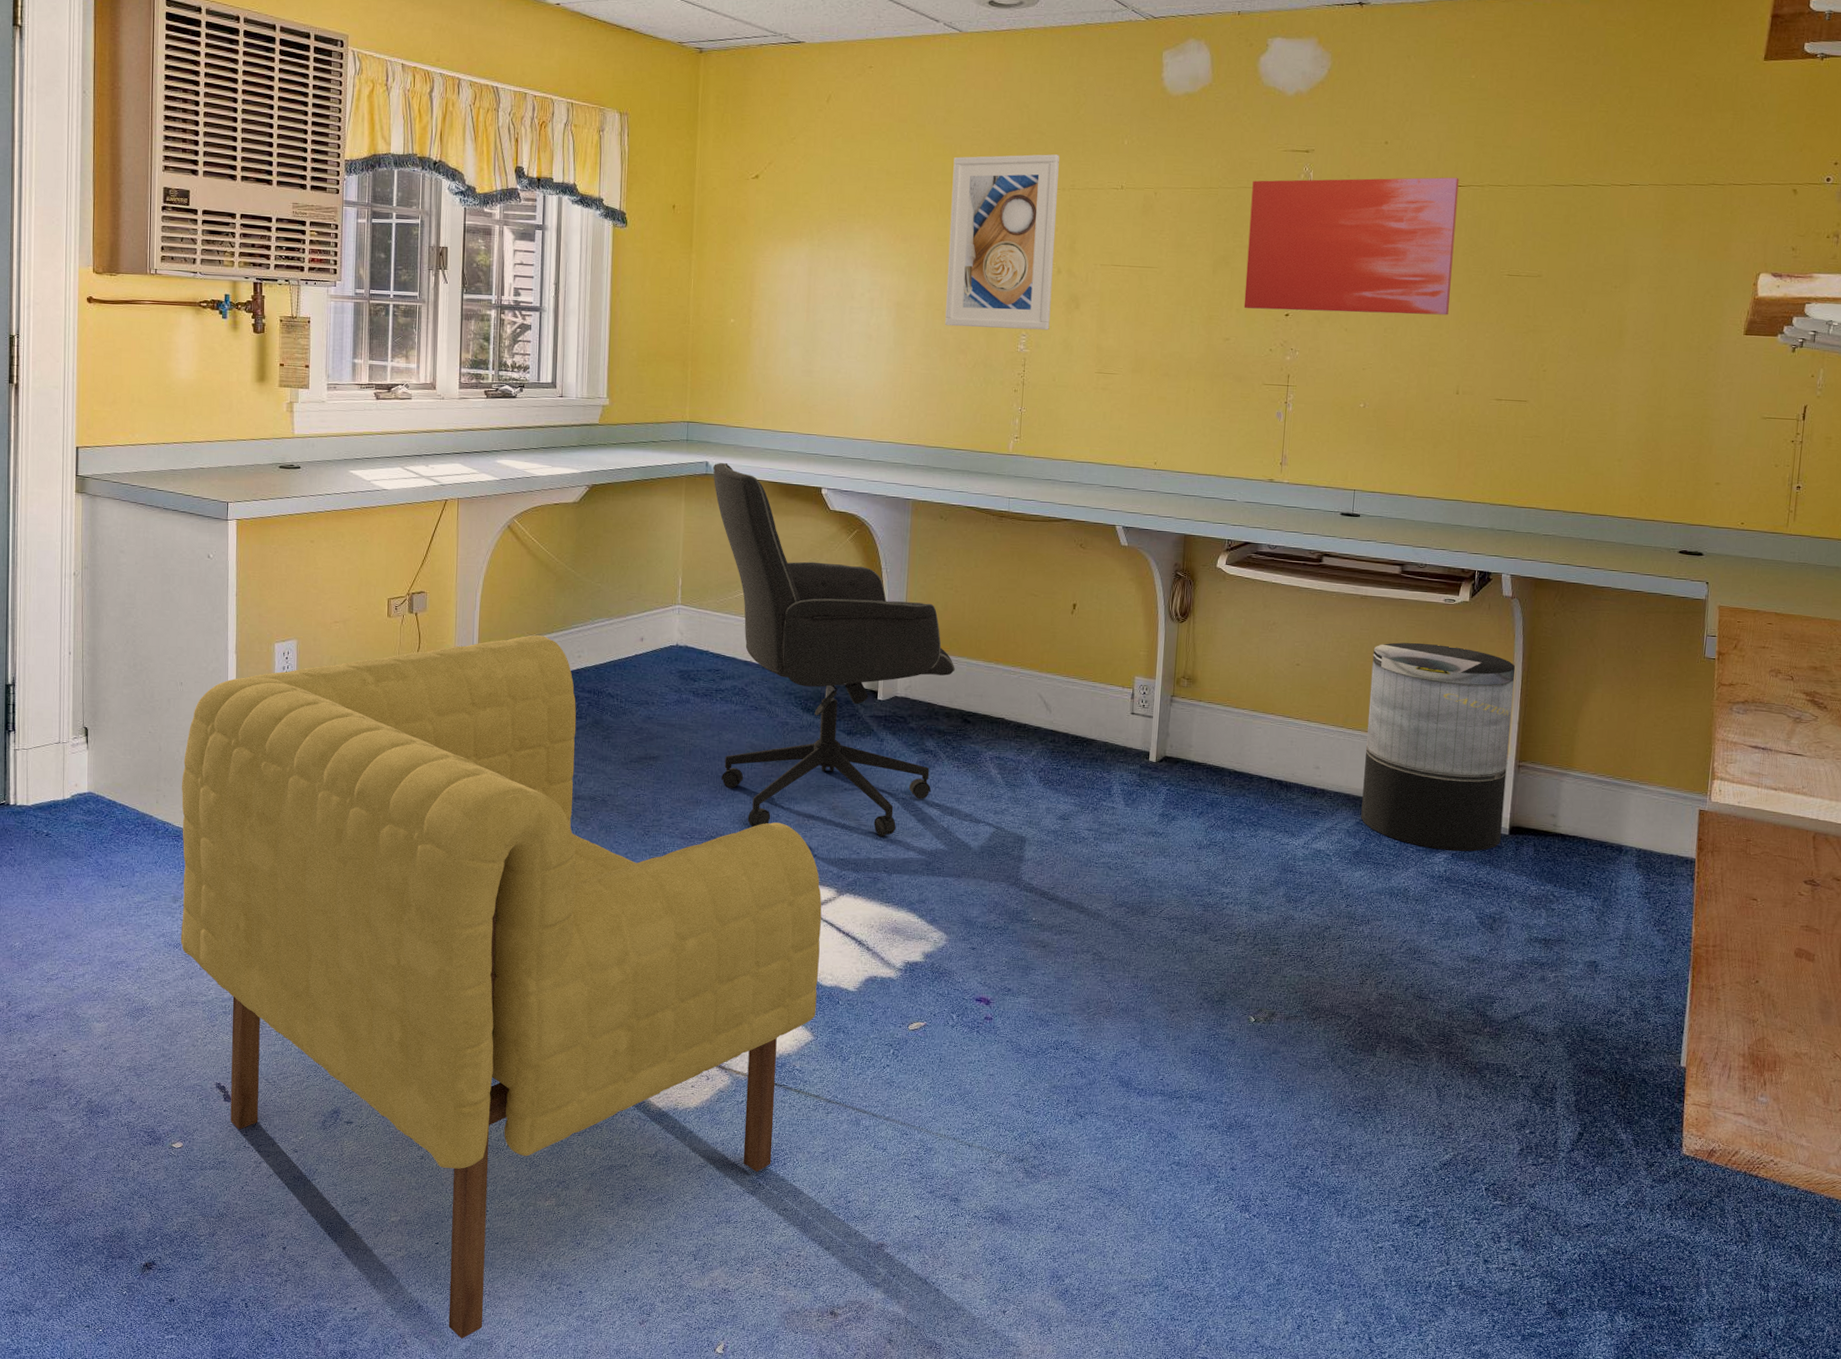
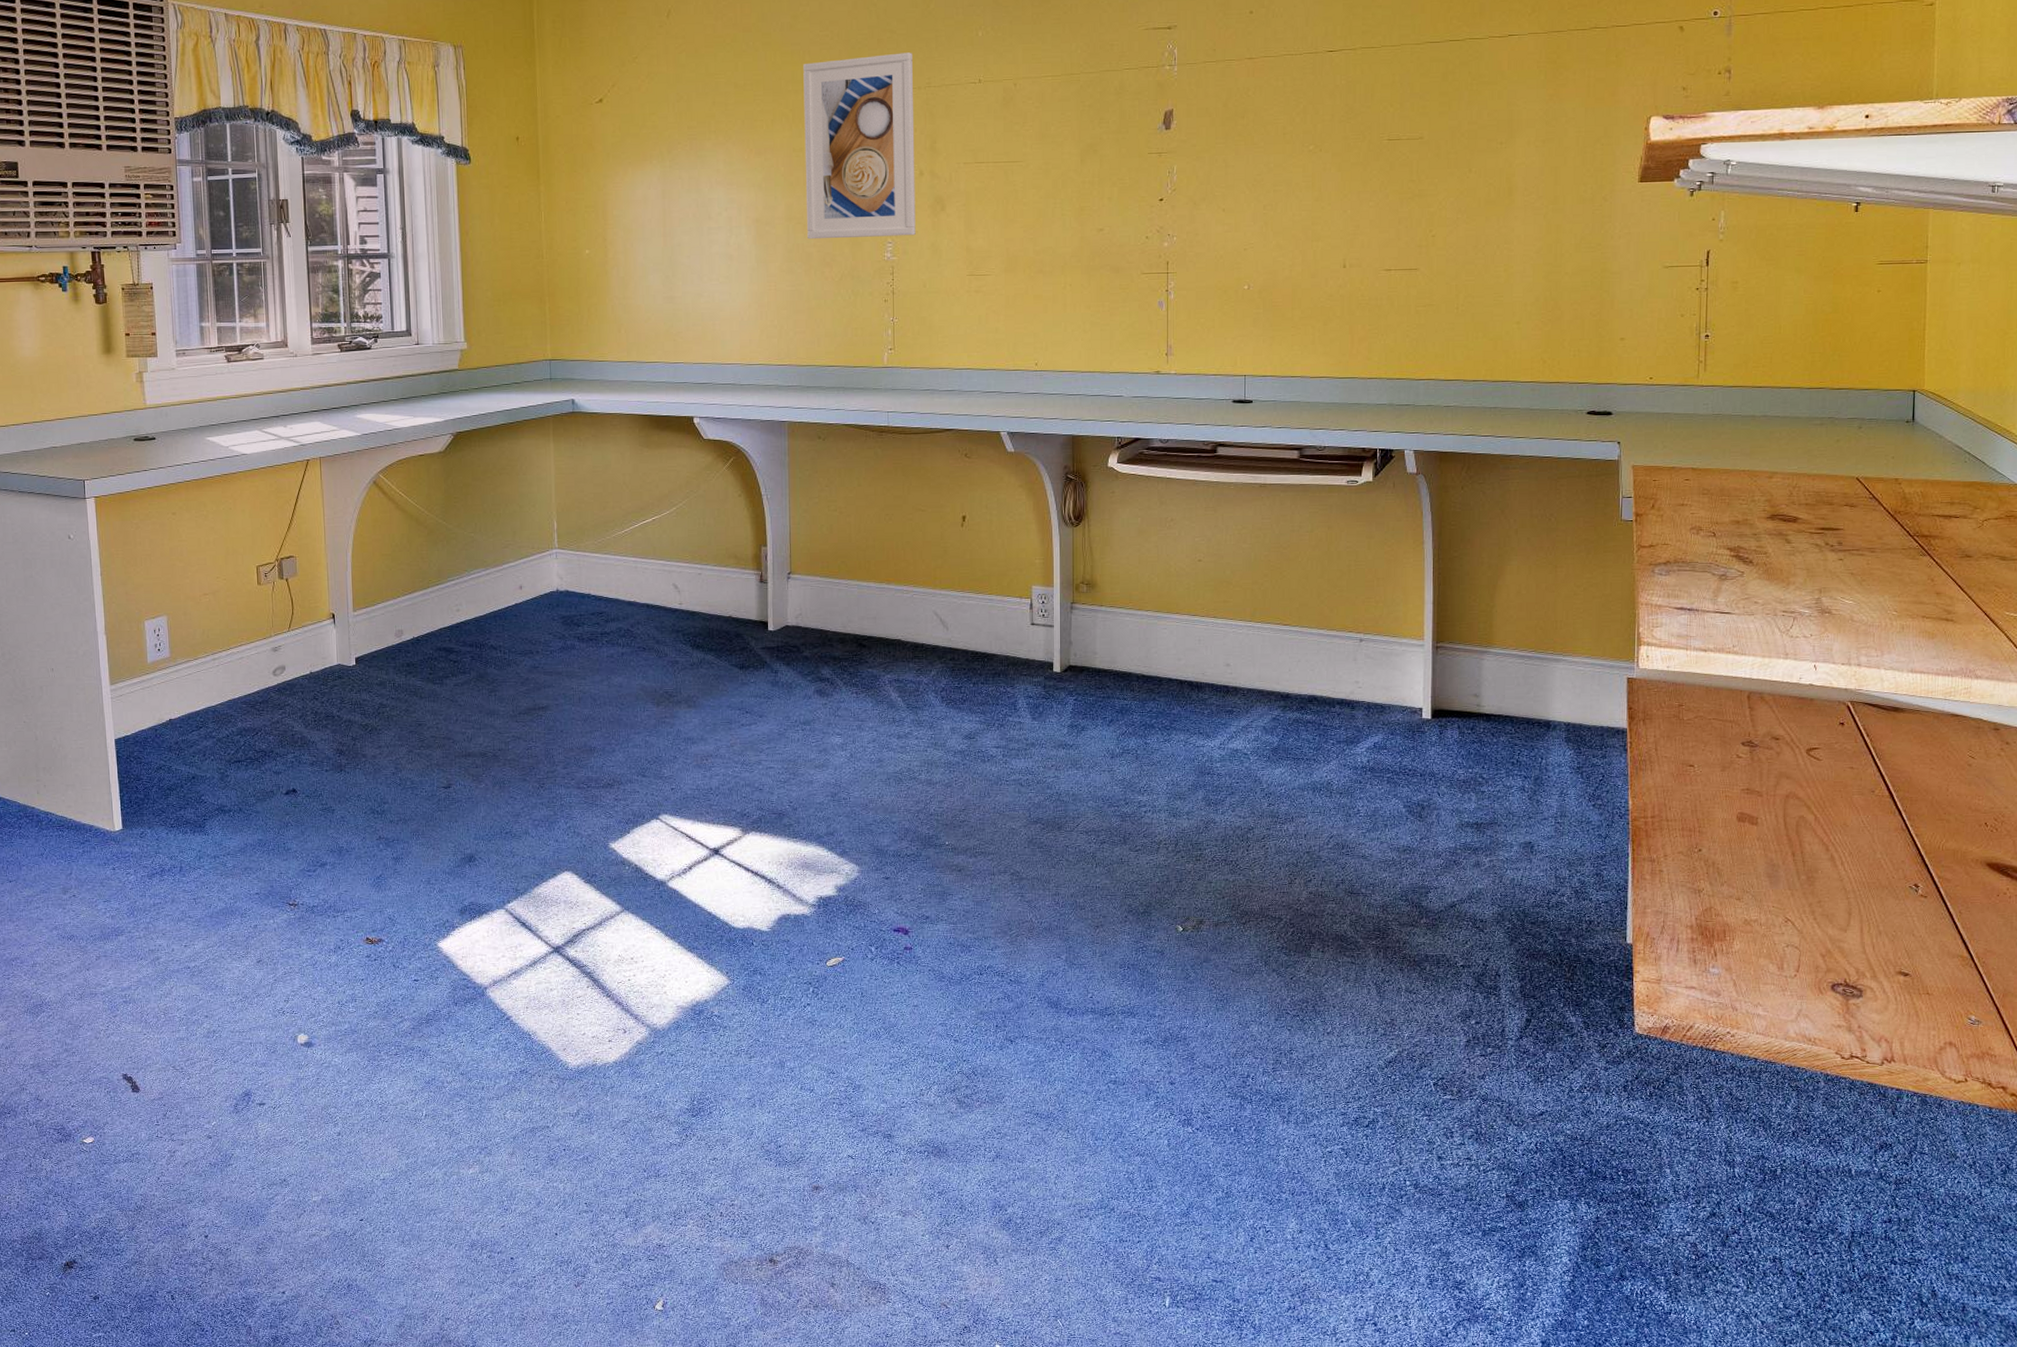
armchair: present [180,635,822,1339] -> none [61,592,730,1315]
office chair: present [712,463,955,837] -> none [579,399,846,771]
wall art: present [1243,177,1459,315] -> none [1115,42,1330,197]
trash can: present [1361,642,1516,852] -> none [1276,528,1426,740]

